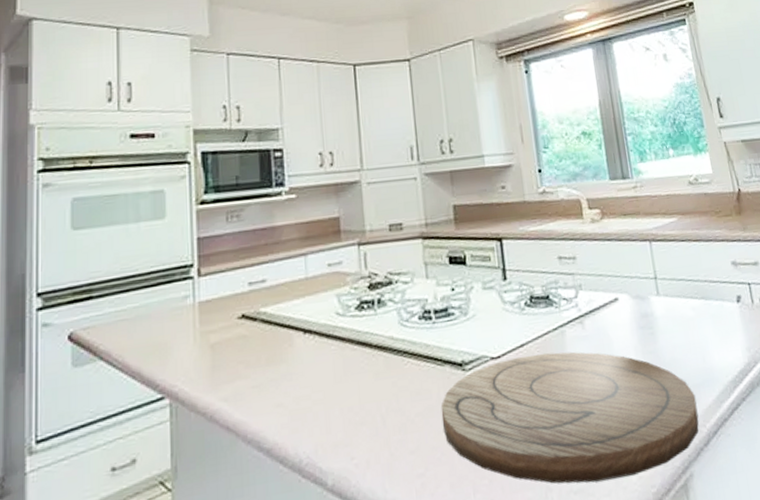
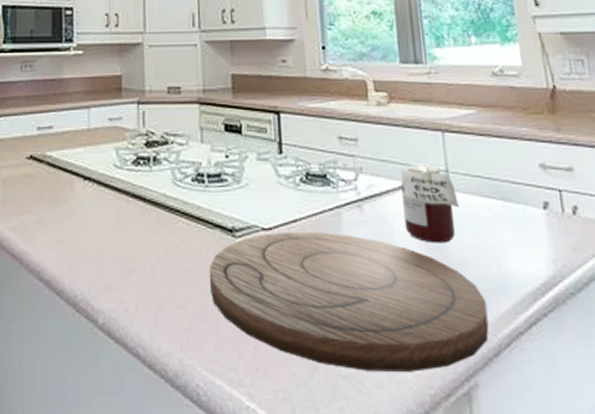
jar: none [616,274,668,348] -> present [401,165,459,243]

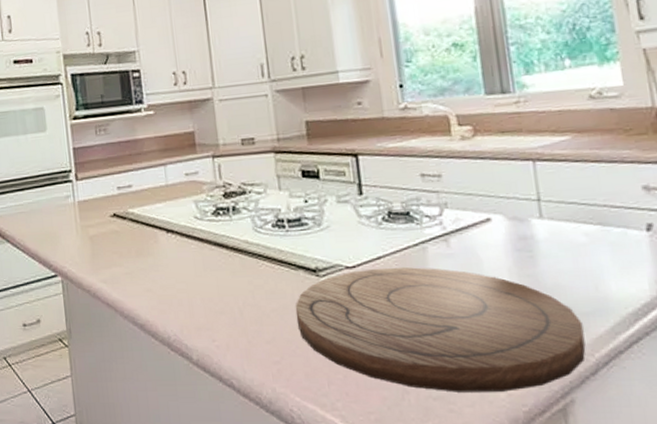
jar: present [401,165,459,243] -> none [489,195,553,271]

